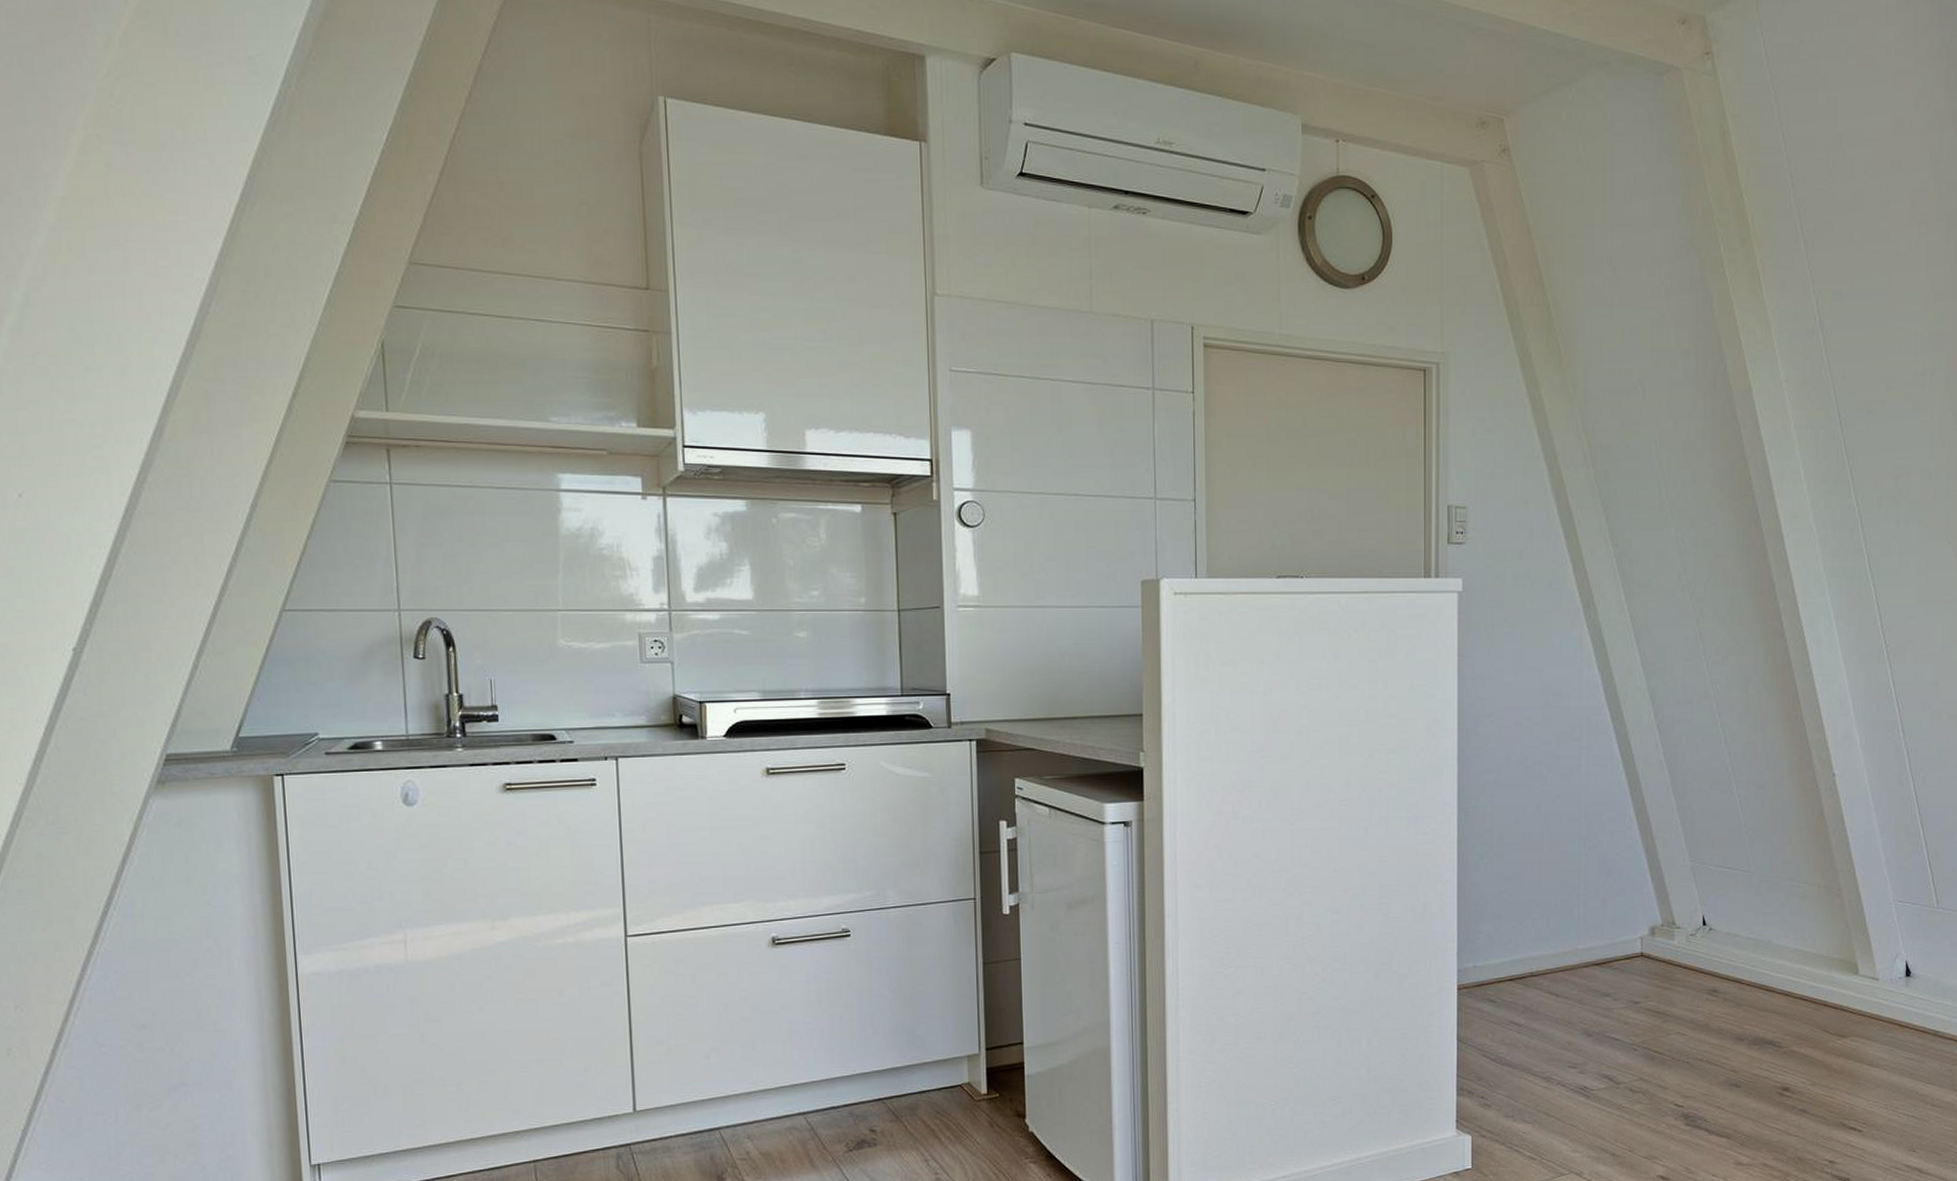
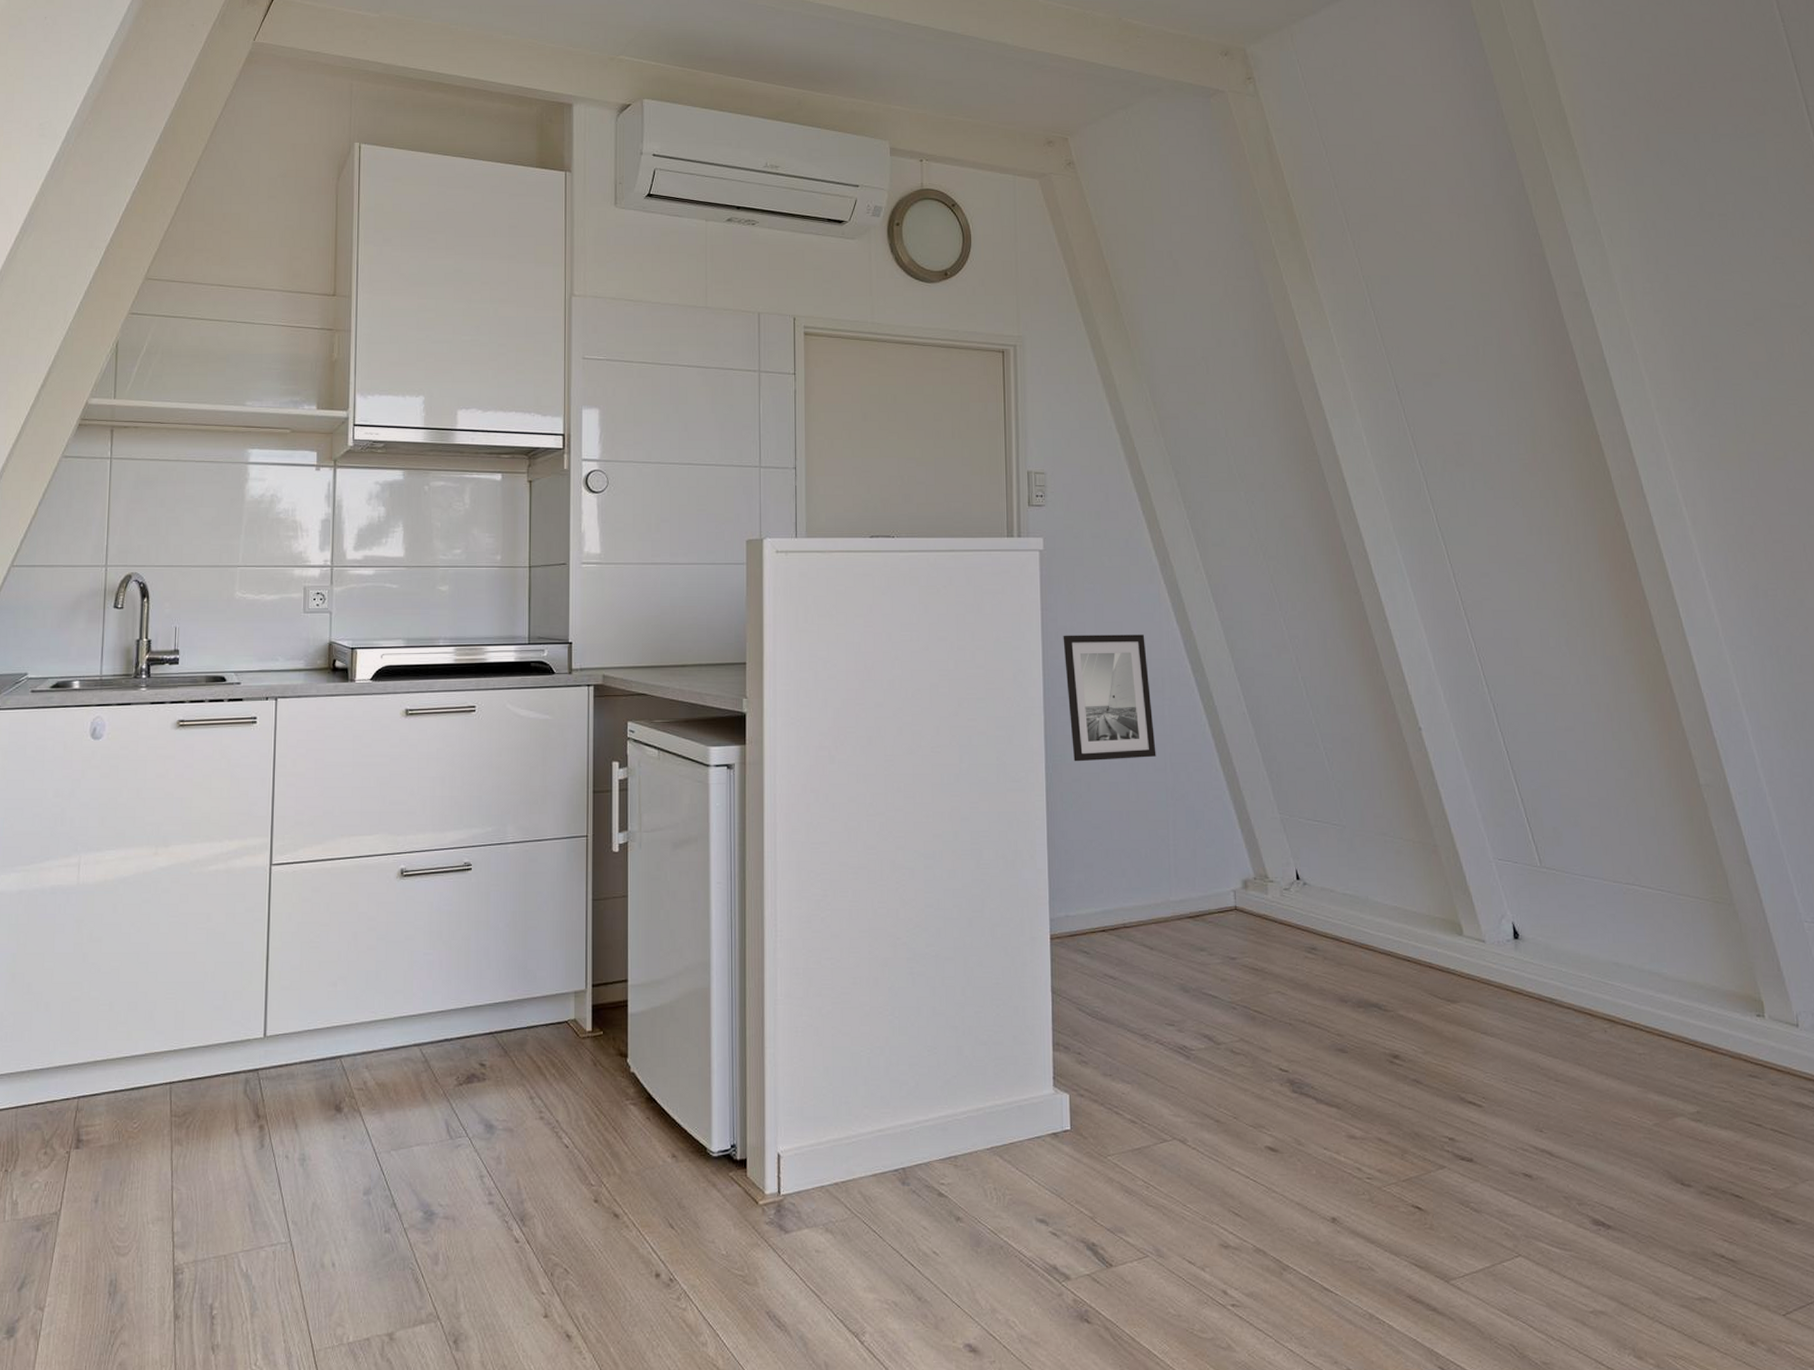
wall art: none [1480,681,1571,813] -> present [1063,634,1156,762]

